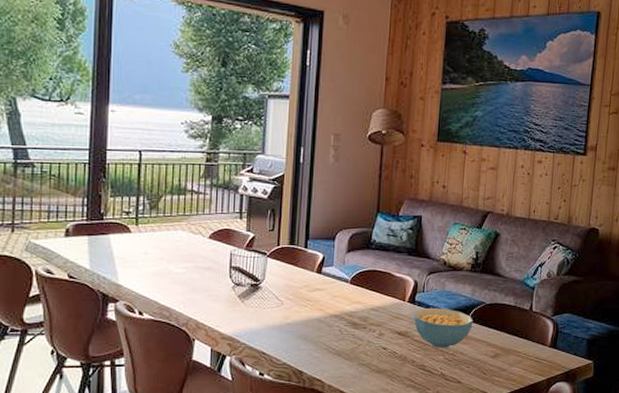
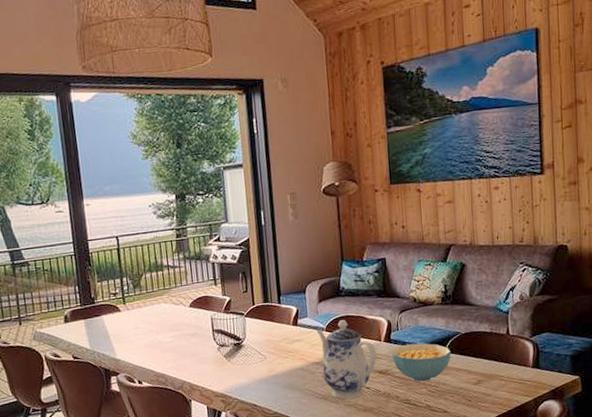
teapot: none [340,274,399,358] -> present [316,320,377,400]

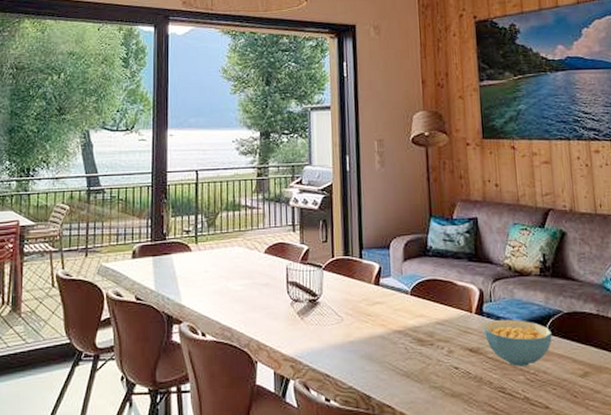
teapot: present [316,320,377,400] -> none [400,284,467,380]

